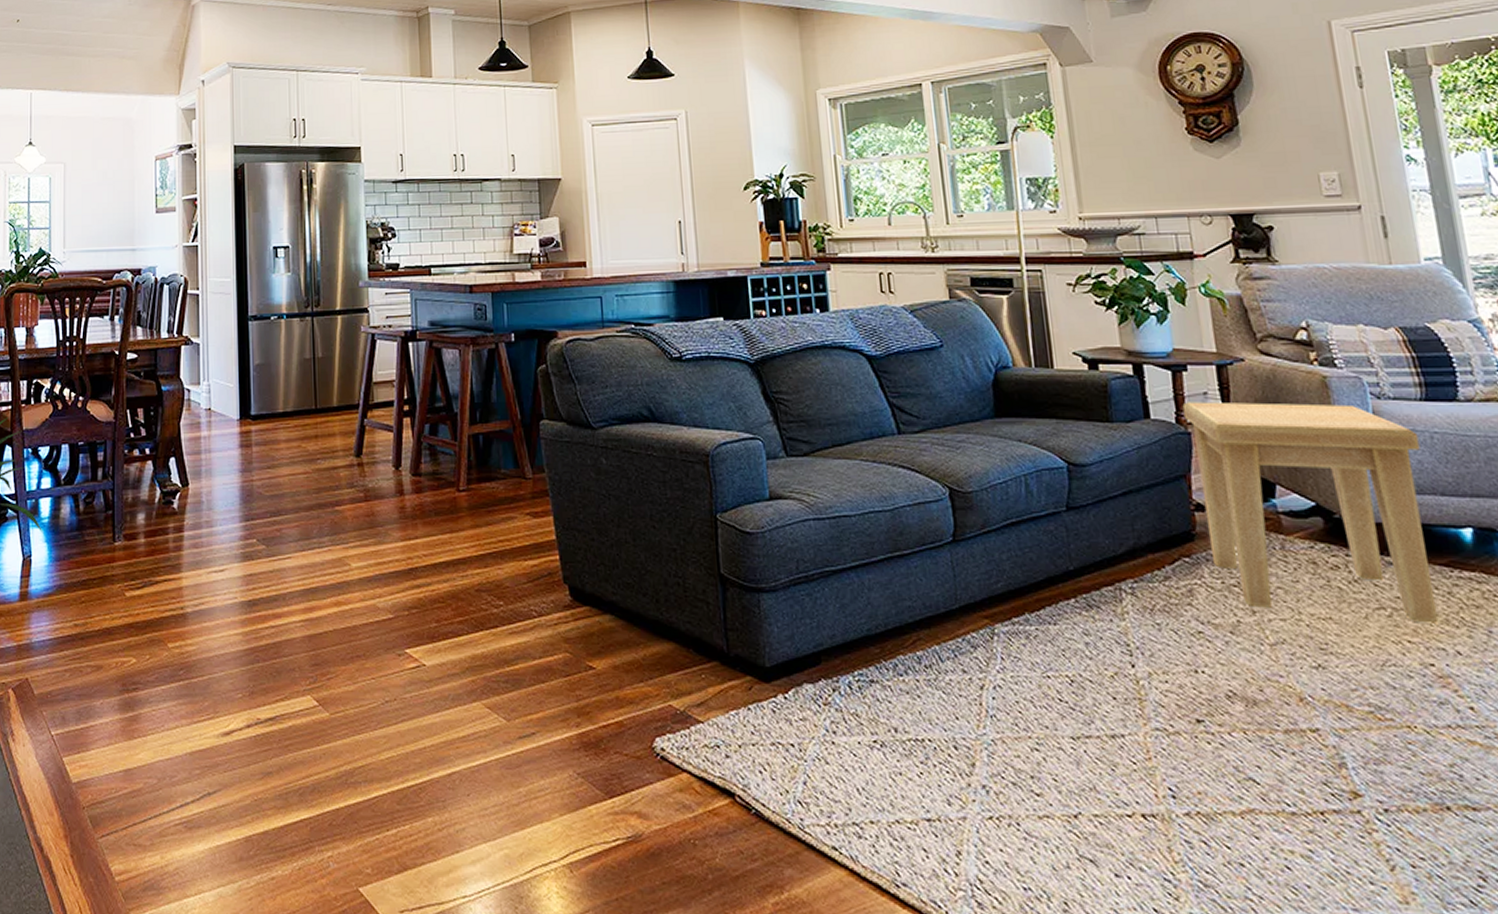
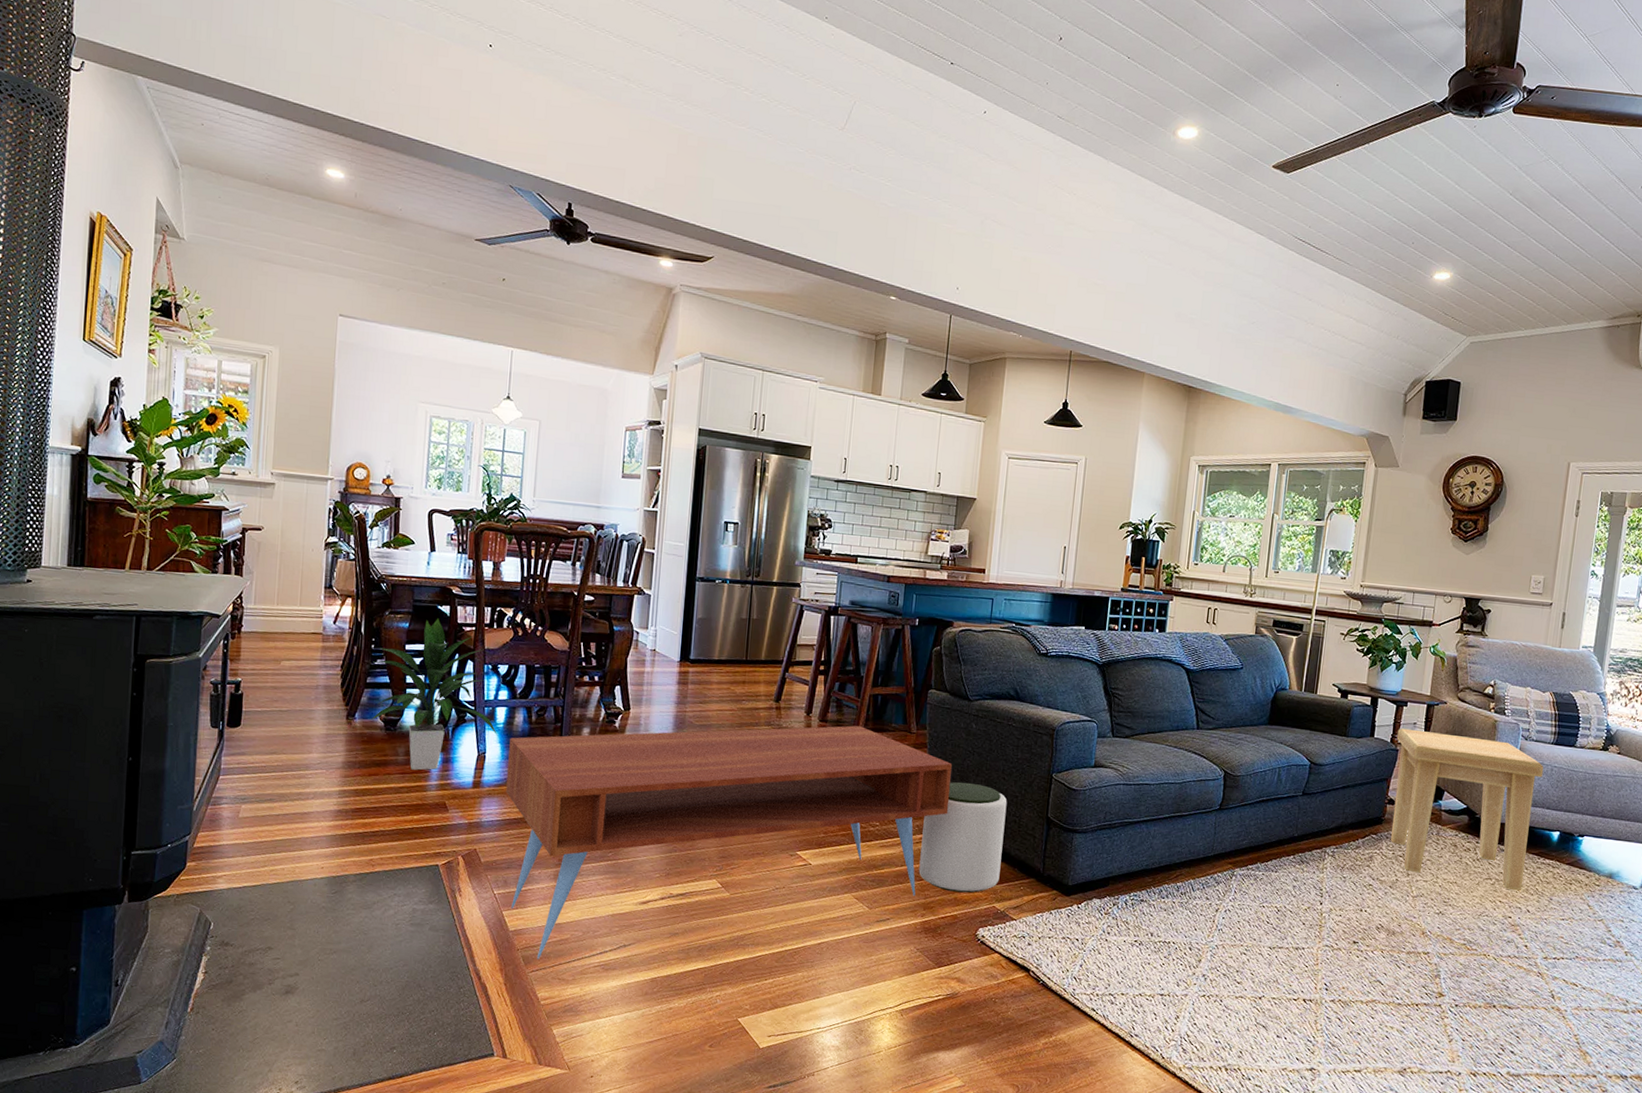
coffee table: none [57,477,589,821] -> present [506,725,953,961]
plant pot: none [559,537,671,689] -> present [919,782,1007,893]

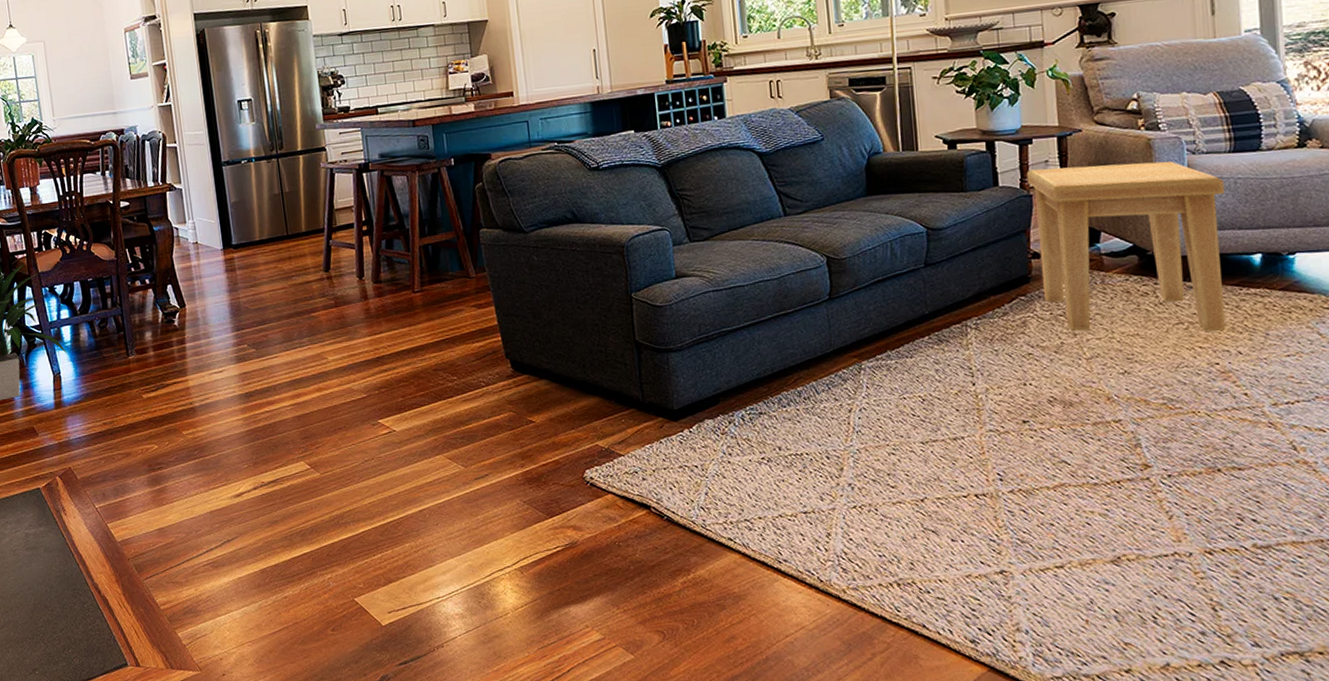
coffee table: present [506,725,953,961] -> none [79,280,527,567]
plant pot: present [919,782,1007,893] -> none [502,318,597,436]

